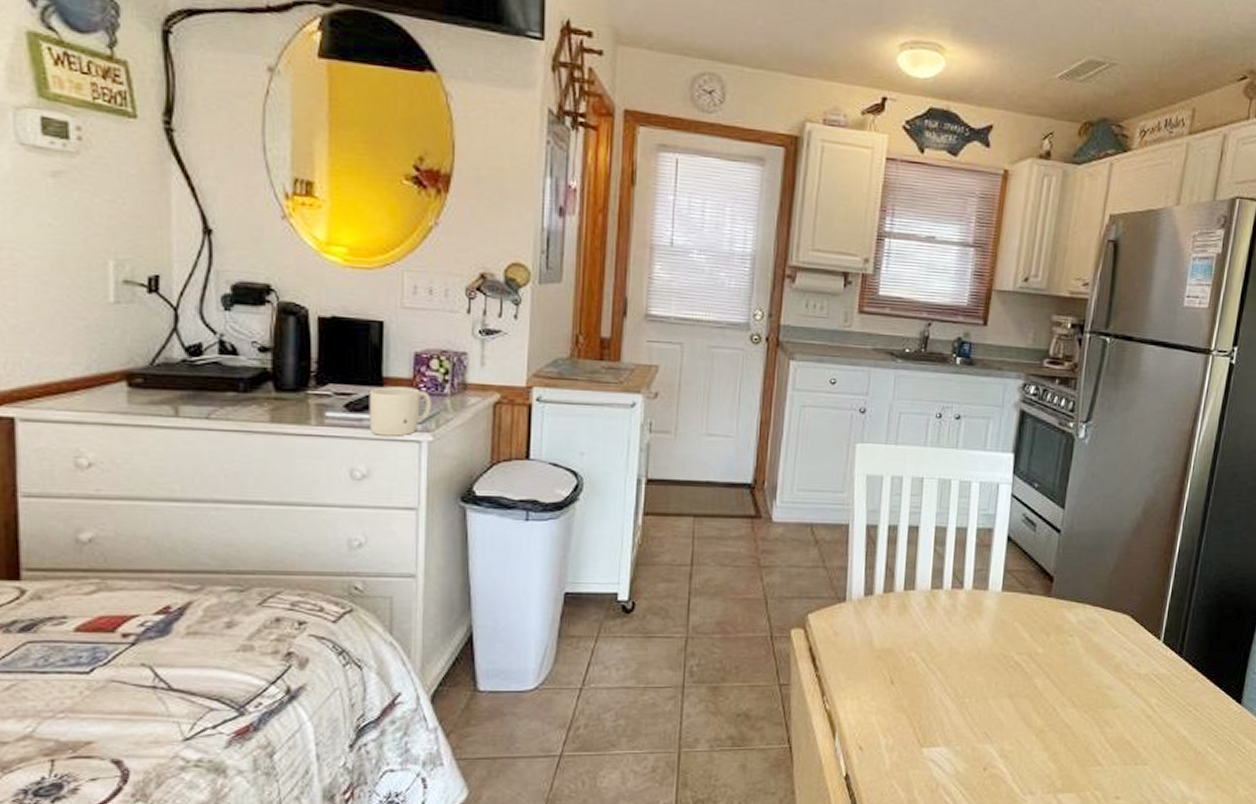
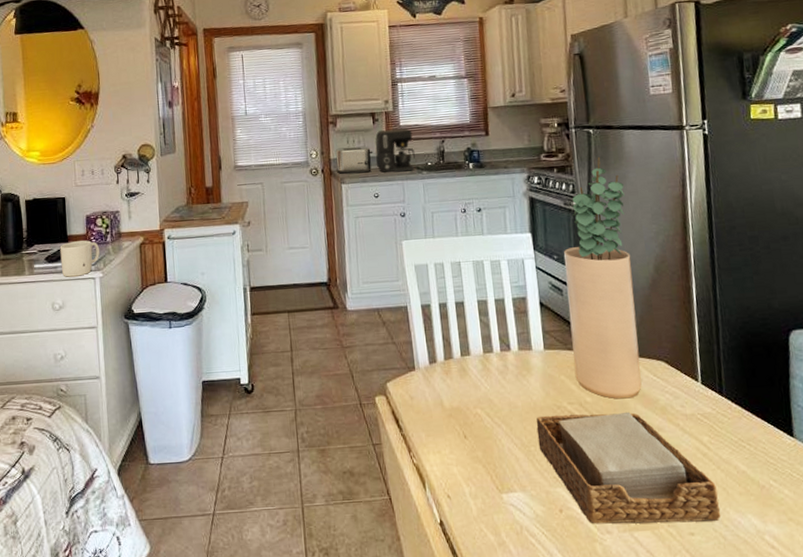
toaster: none [785,312,838,350] -> present [335,146,373,174]
coffee maker: none [840,298,893,357] -> present [375,128,415,173]
napkin holder: none [974,665,1153,786] -> present [536,411,721,524]
vase: none [1030,372,1131,653] -> present [564,156,642,399]

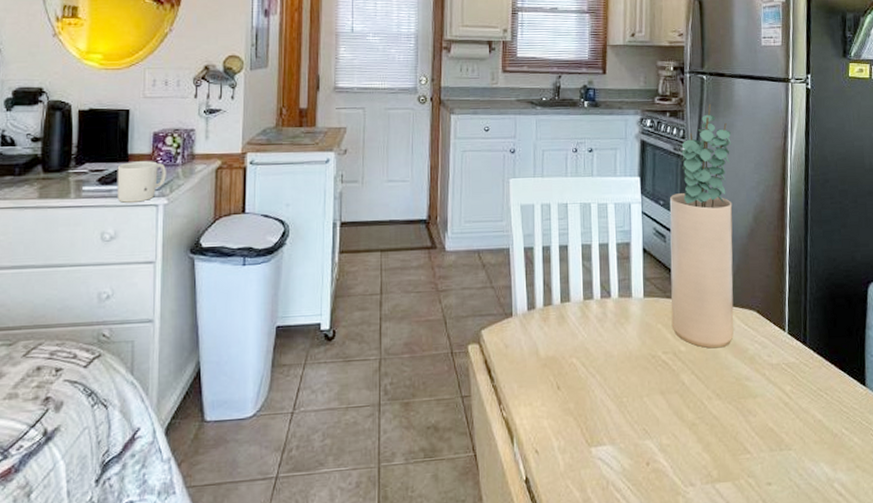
toaster: present [335,146,373,174] -> none [446,75,487,105]
coffee maker: present [375,128,415,173] -> none [490,60,530,106]
napkin holder: present [536,411,721,524] -> none [630,361,797,477]

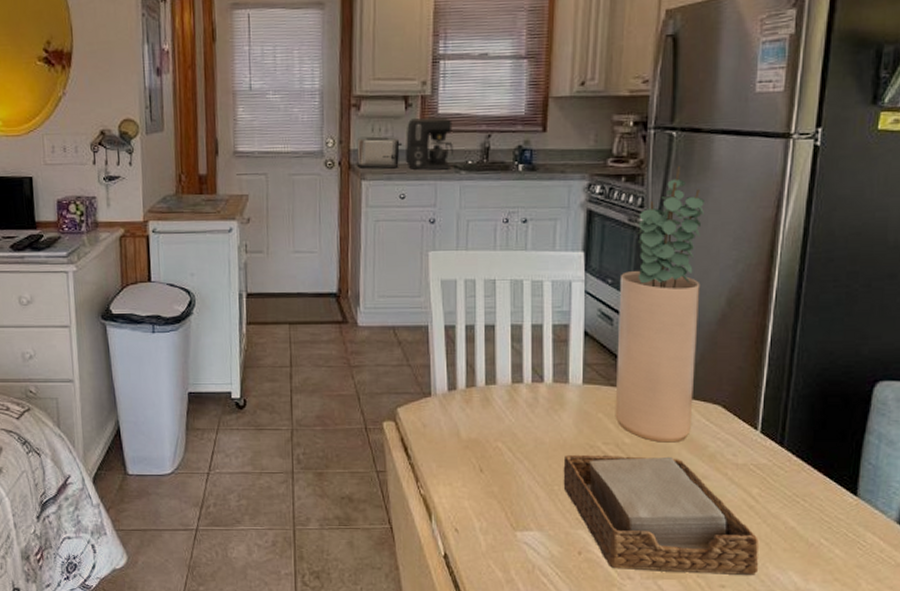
mug: present [117,161,166,203] -> none [26,228,73,269]
toaster: none [446,75,487,105] -> present [356,136,403,169]
coffee maker: none [490,60,530,106] -> present [406,117,453,170]
napkin holder: none [630,361,797,477] -> present [563,454,759,575]

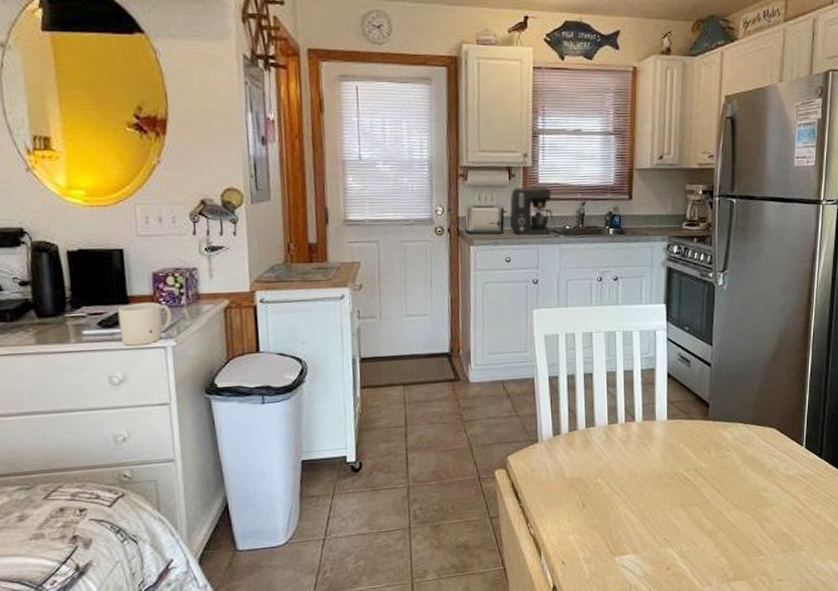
mug: none [26,228,73,269] -> present [117,302,172,346]
napkin holder: present [563,454,759,575] -> none [653,475,807,578]
vase: present [615,165,706,443] -> none [693,227,760,465]

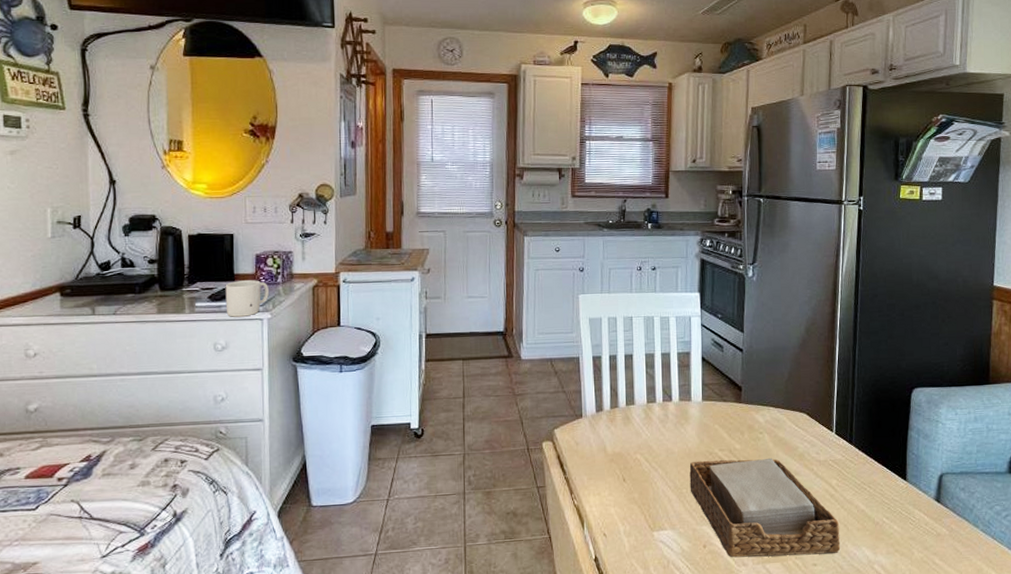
toaster: present [464,204,507,235] -> none [519,200,558,227]
coffee maker: present [510,187,553,235] -> none [560,186,597,228]
napkin holder: none [653,475,807,578] -> present [689,457,841,558]

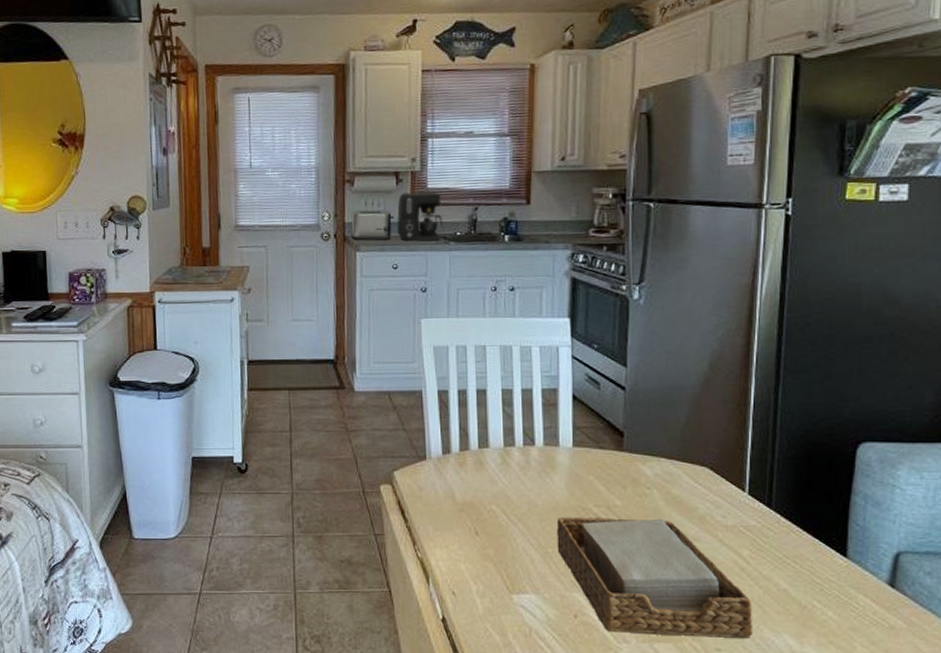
mug: present [225,280,269,317] -> none [39,299,83,338]
toaster: none [519,200,558,227] -> present [350,210,395,241]
coffee maker: none [560,186,597,228] -> present [397,192,442,242]

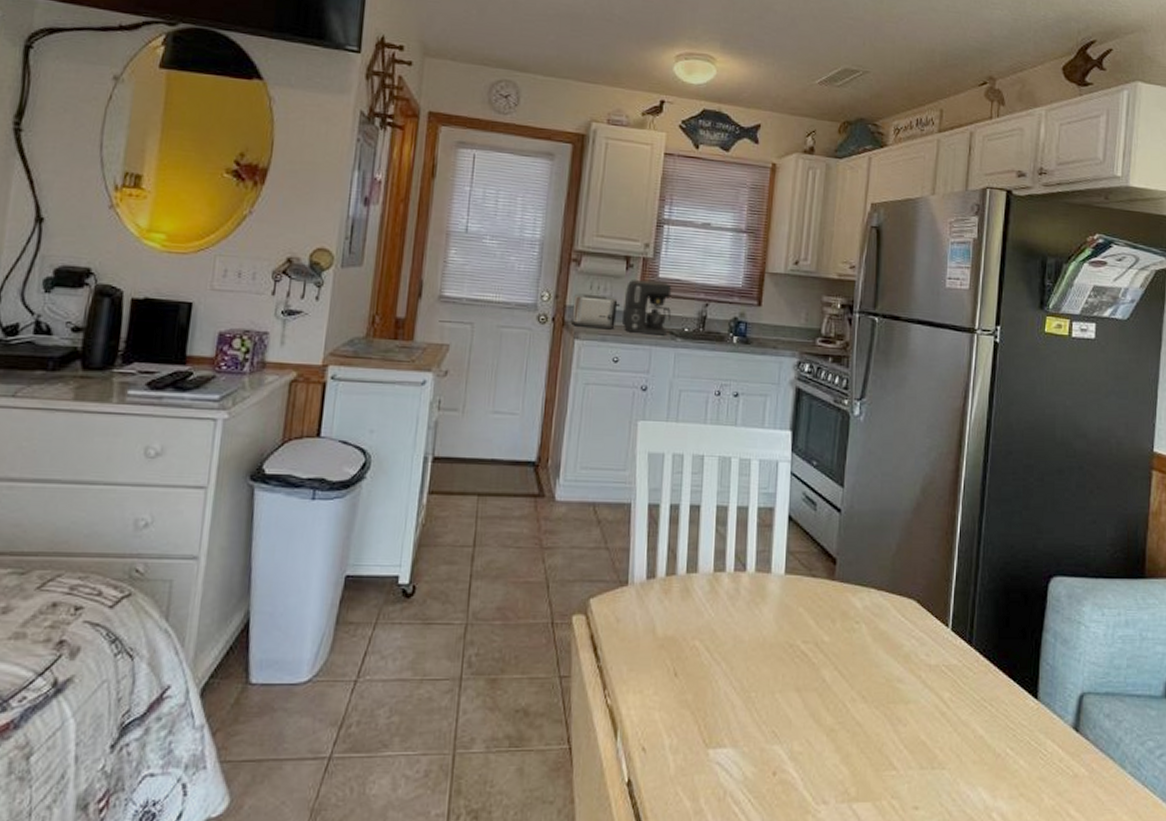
napkin holder: present [556,517,754,638] -> none [760,654,951,794]

